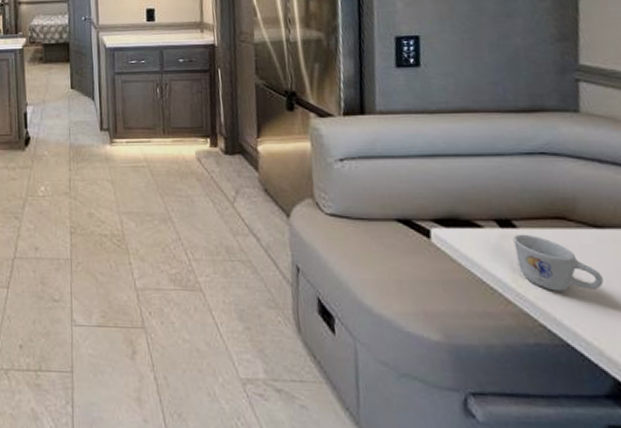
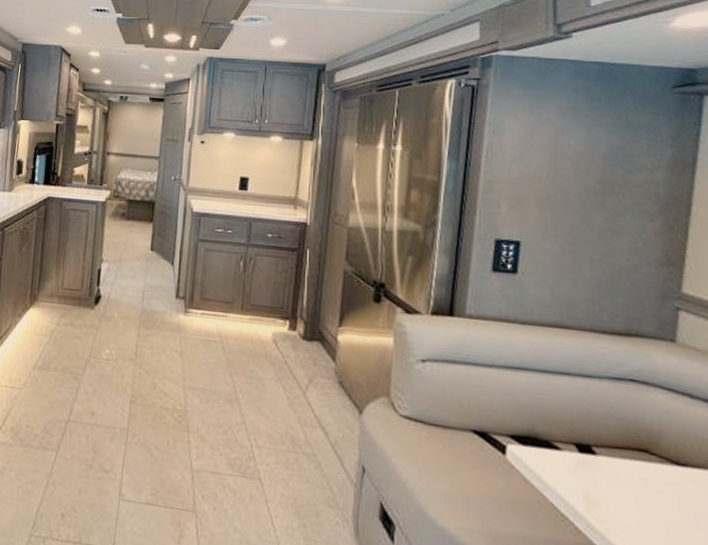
mug: present [512,234,604,292] -> none [591,461,679,530]

